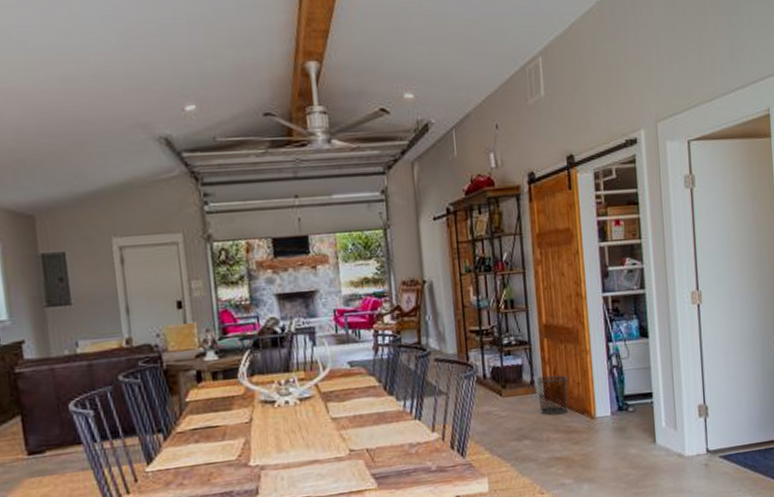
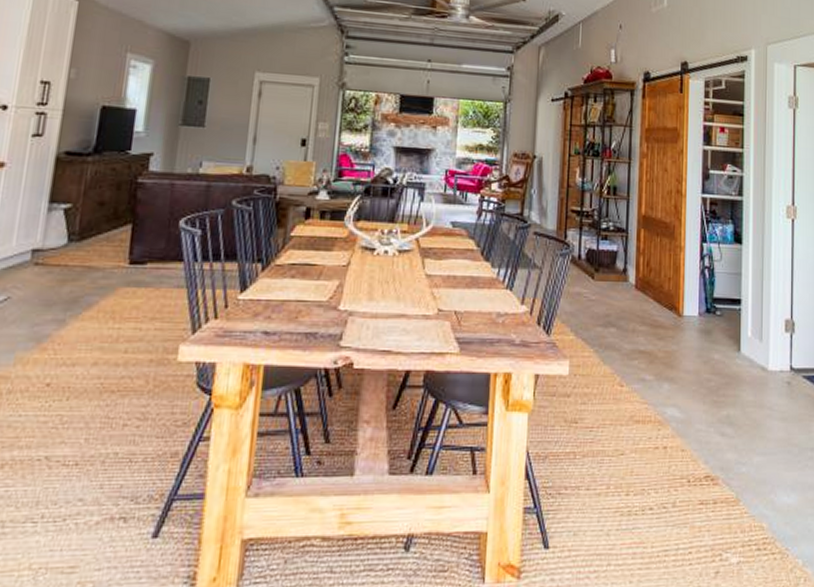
waste bin: present [535,375,568,415] -> none [628,266,660,307]

